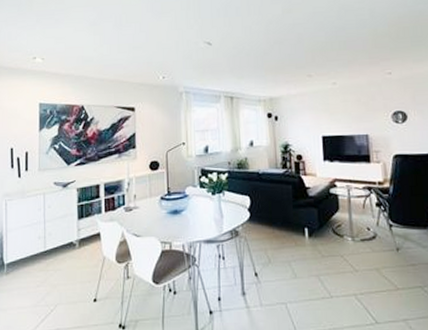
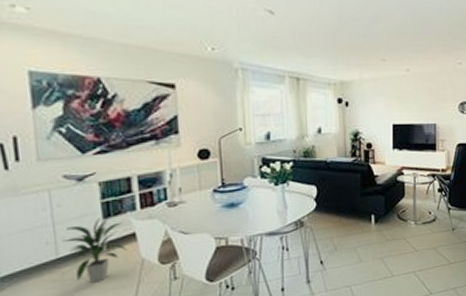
indoor plant: none [49,218,93,275] -> present [62,217,127,283]

